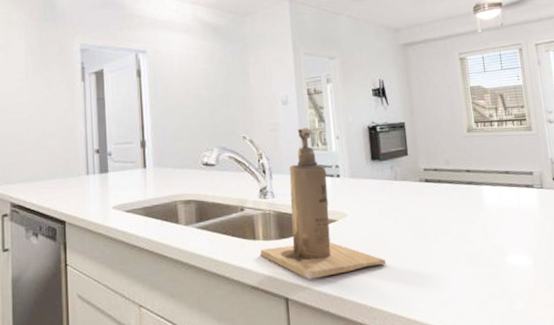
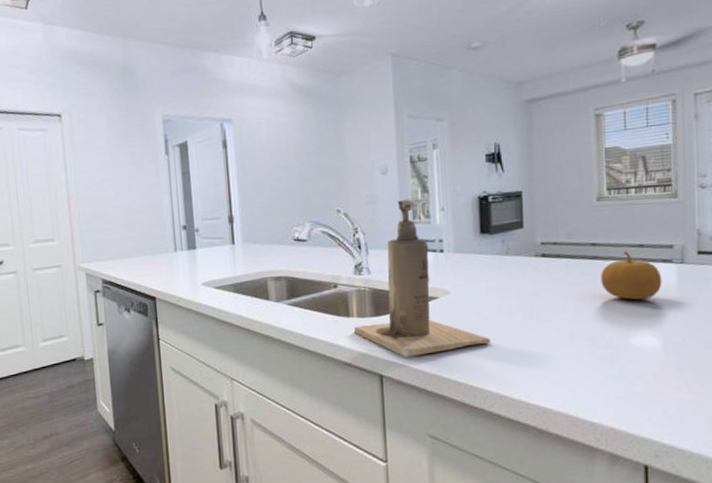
fruit: none [476,177,528,222] -> present [601,251,662,300]

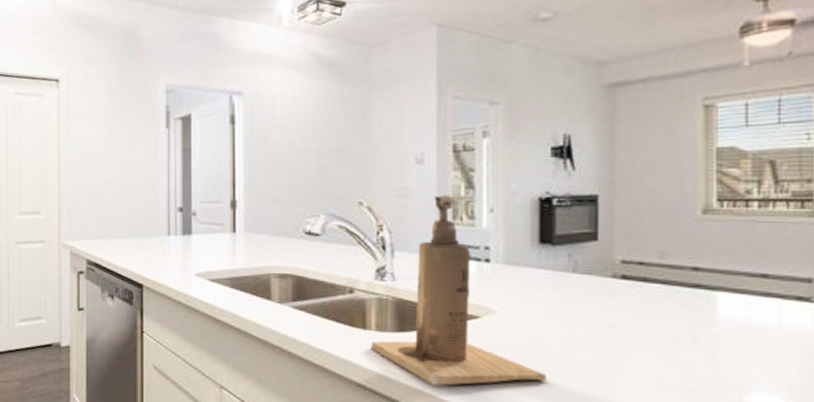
fruit: present [601,251,662,300] -> none [704,280,795,347]

